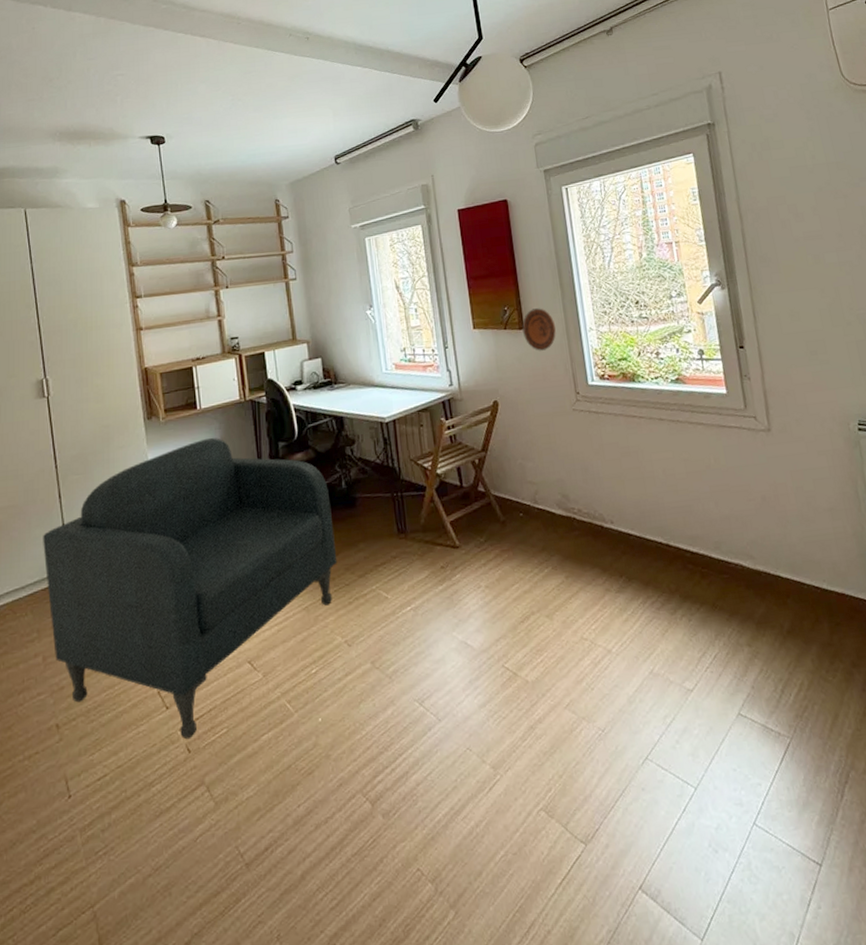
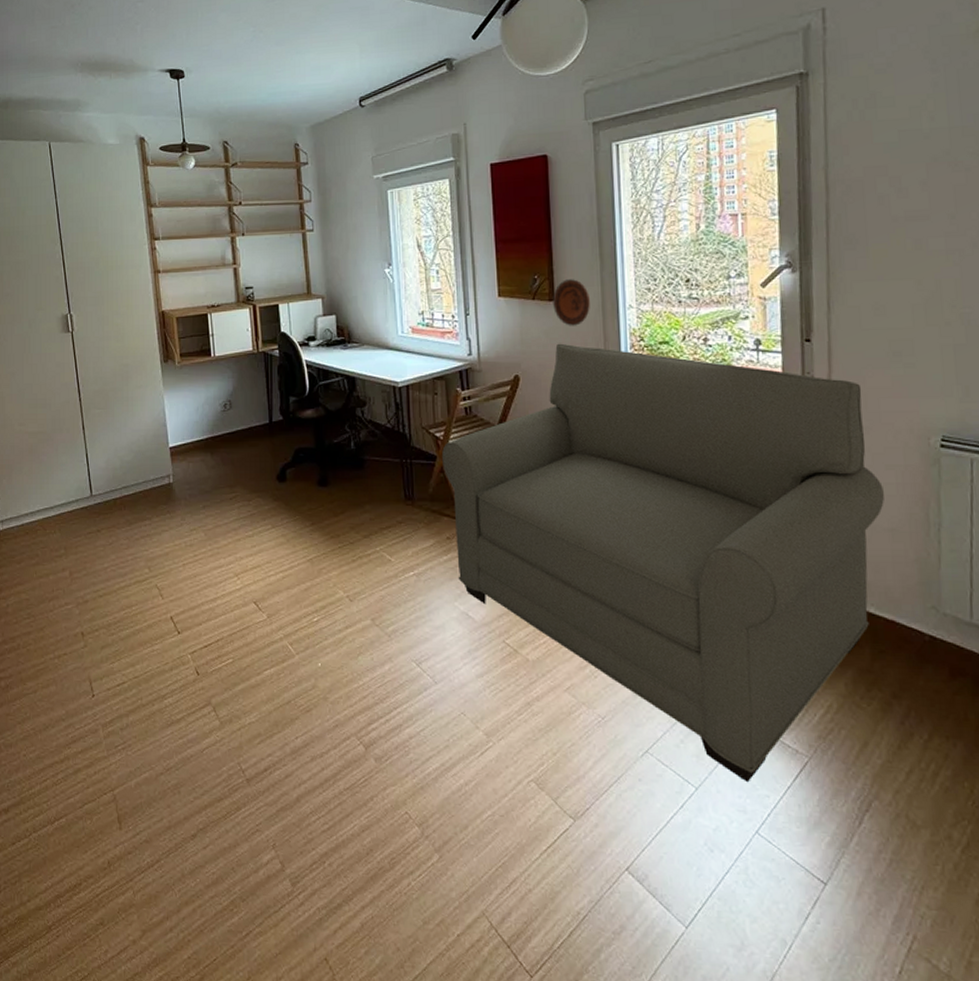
armchair: present [43,437,338,739] -> none [69,385,343,662]
sofa: none [431,367,824,774] -> present [442,343,884,783]

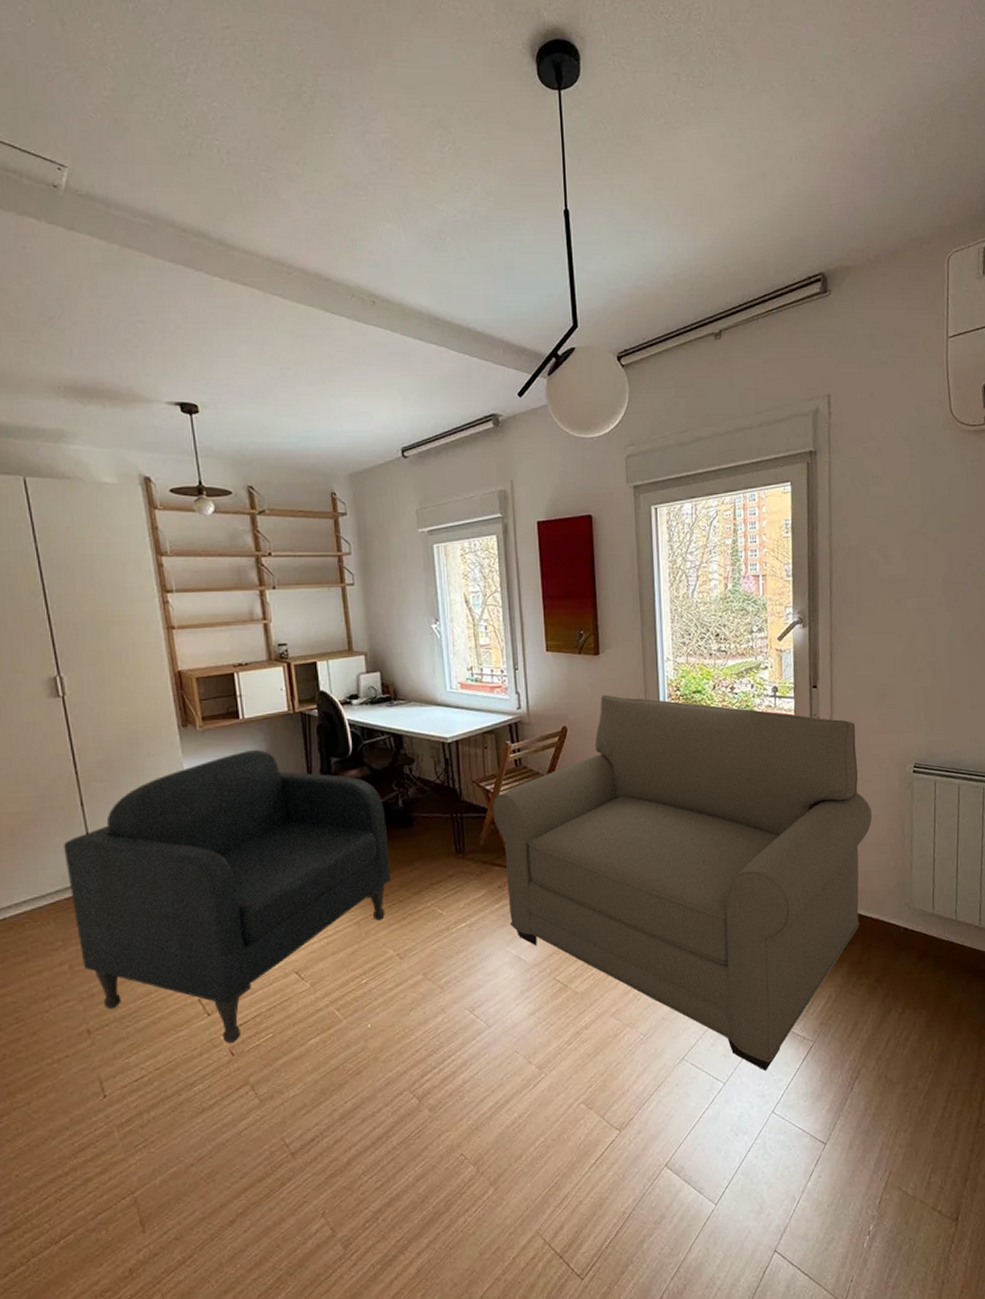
armchair: none [69,385,343,662] -> present [64,749,392,1043]
decorative plate: present [553,279,590,326] -> none [598,634,632,679]

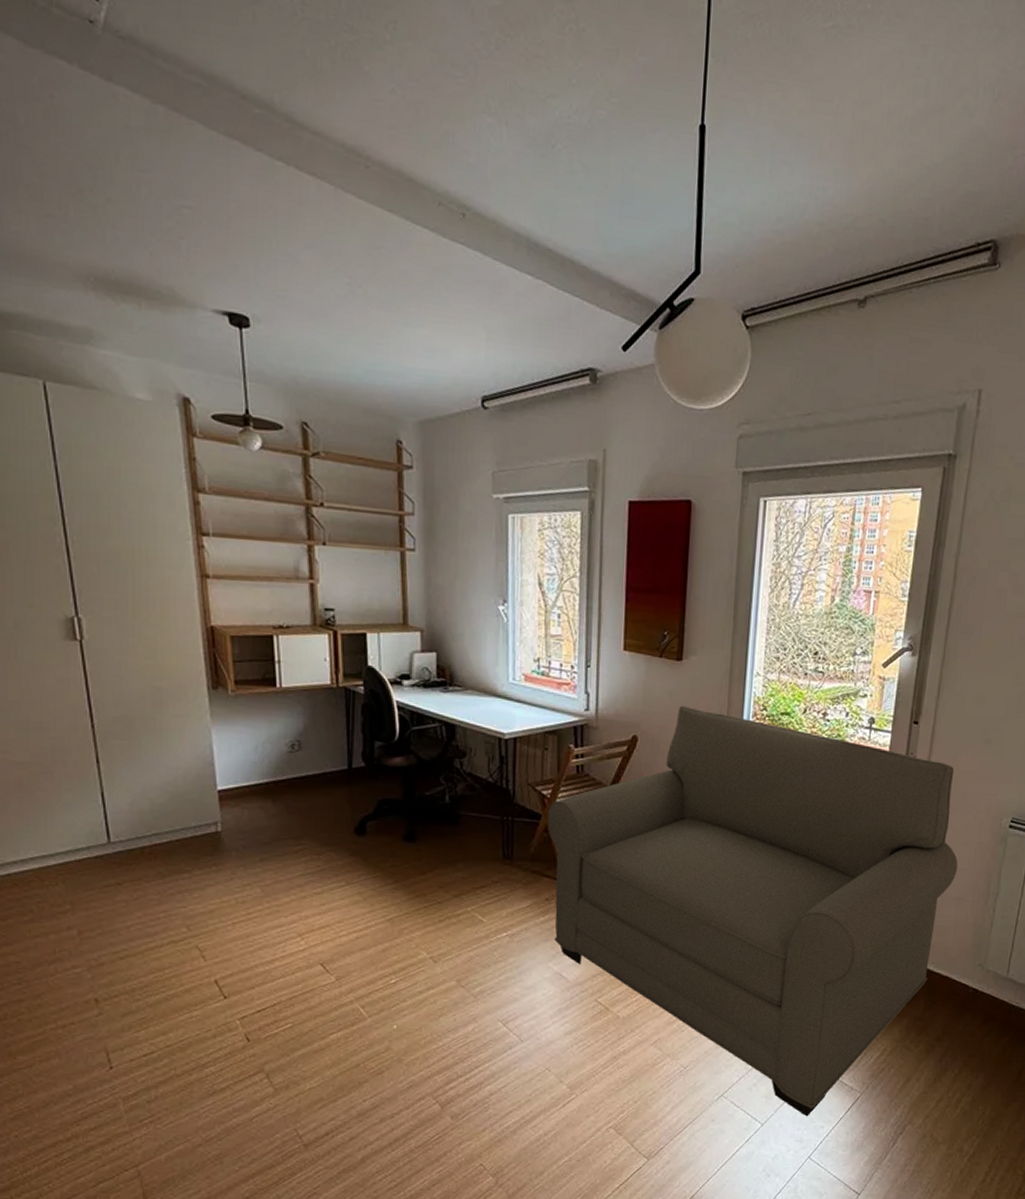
armchair: present [64,749,392,1043] -> none [76,722,431,1028]

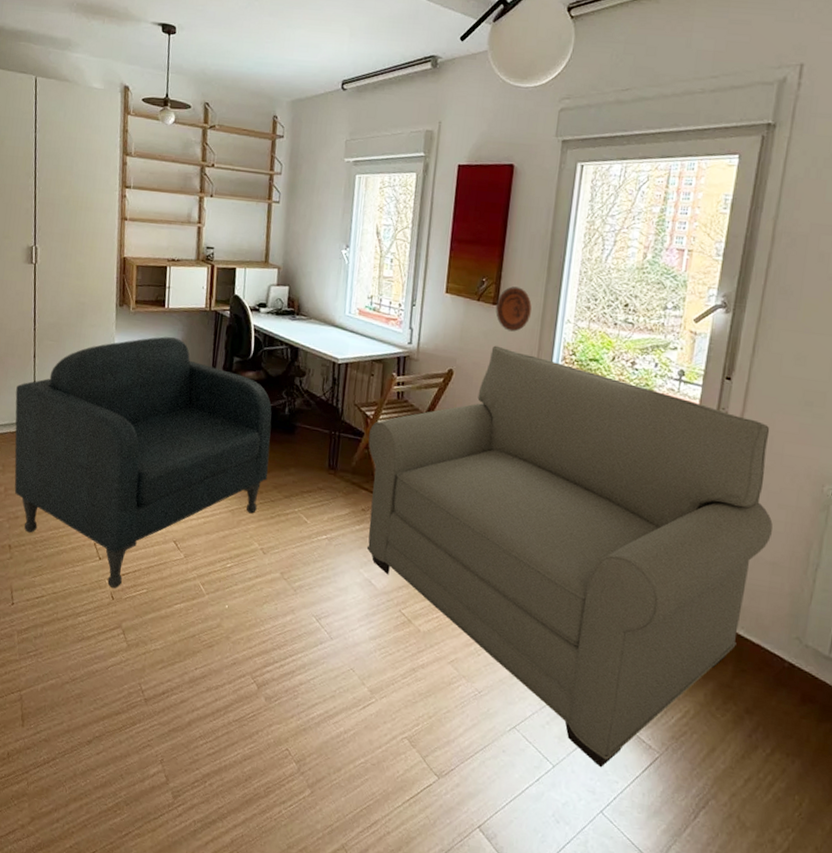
armchair: none [76,722,431,1028] -> present [14,336,272,588]
decorative plate: none [680,639,719,689] -> present [496,286,532,332]

